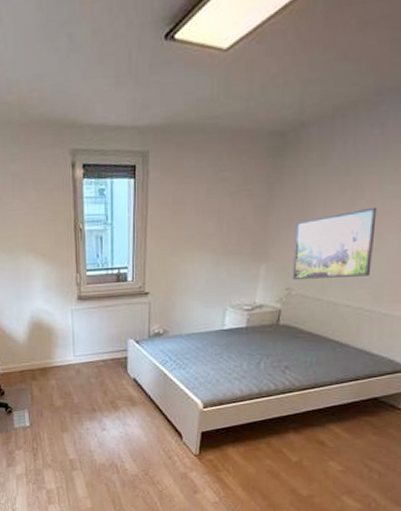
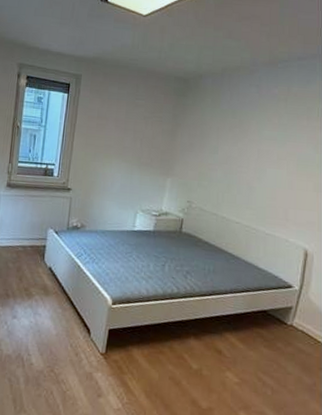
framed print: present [292,207,377,281] -> none [192,145,257,200]

